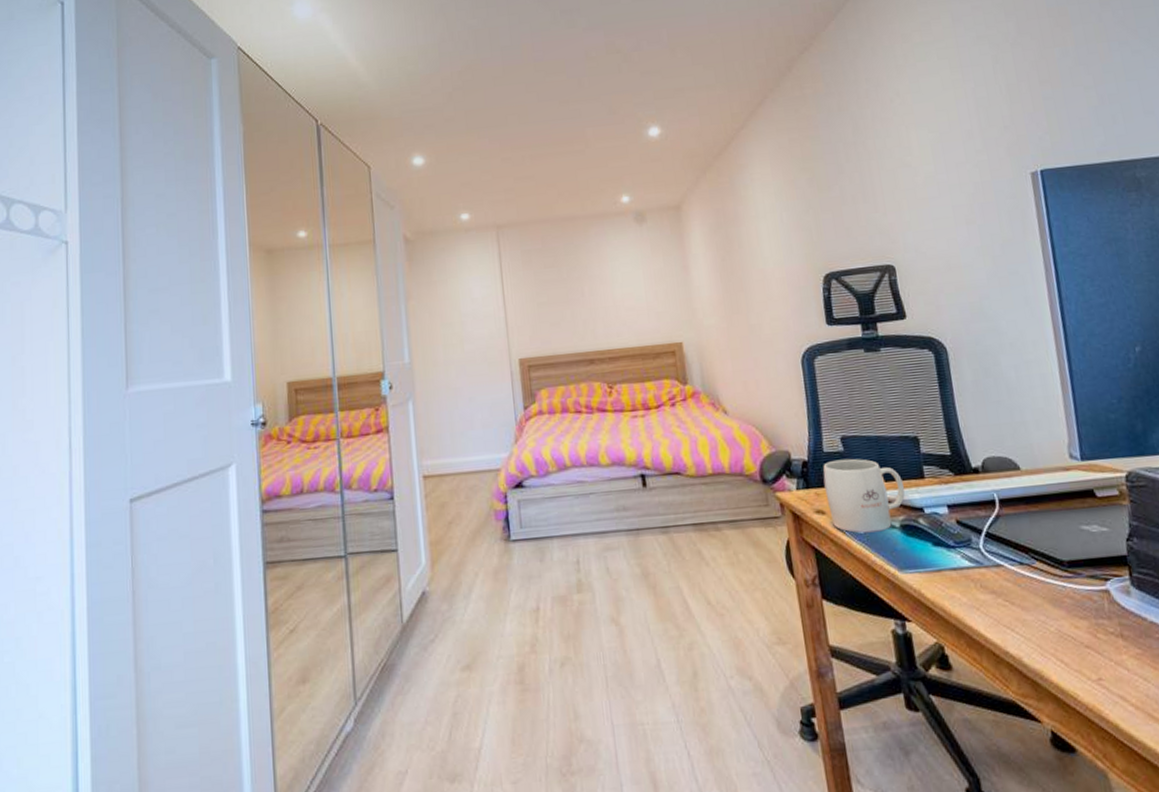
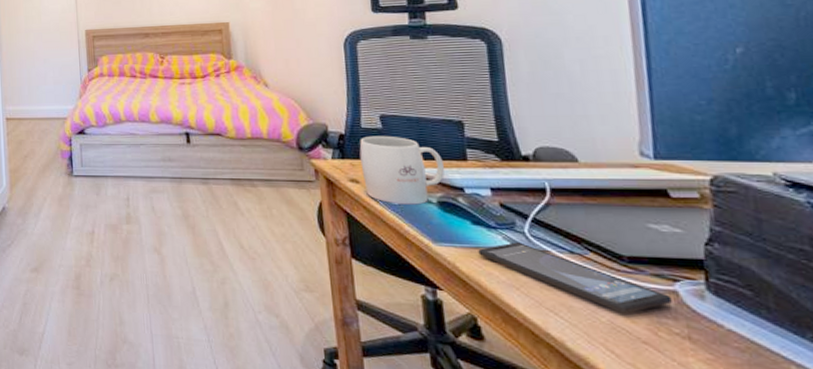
smartphone: none [940,559,1106,621] -> present [478,242,672,314]

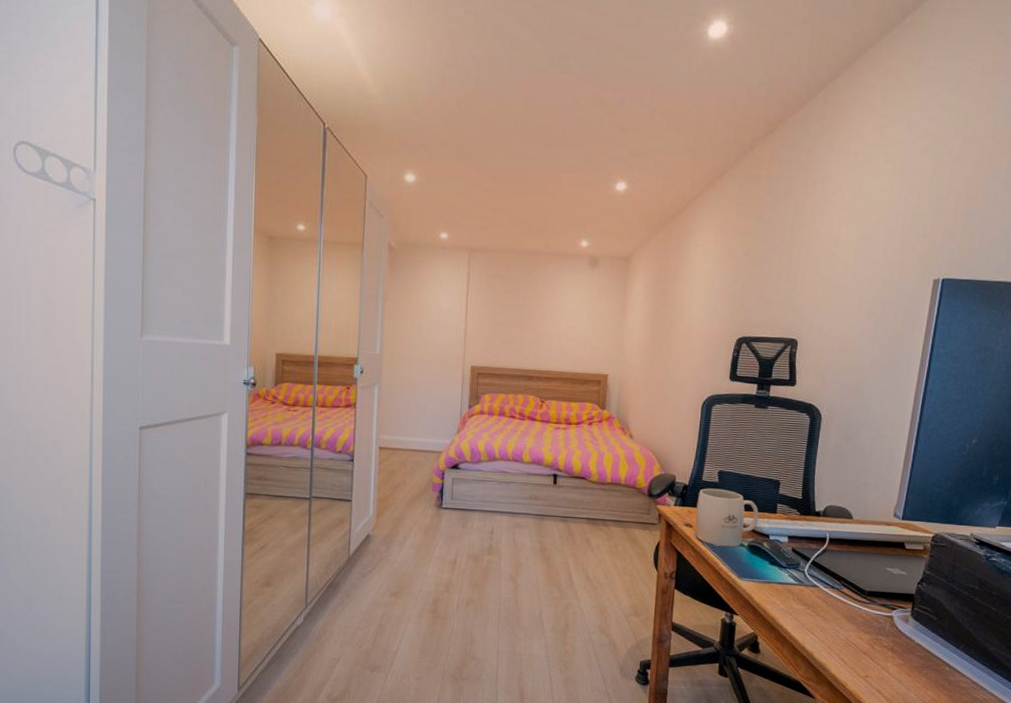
smartphone: present [478,242,672,314] -> none [769,579,888,633]

